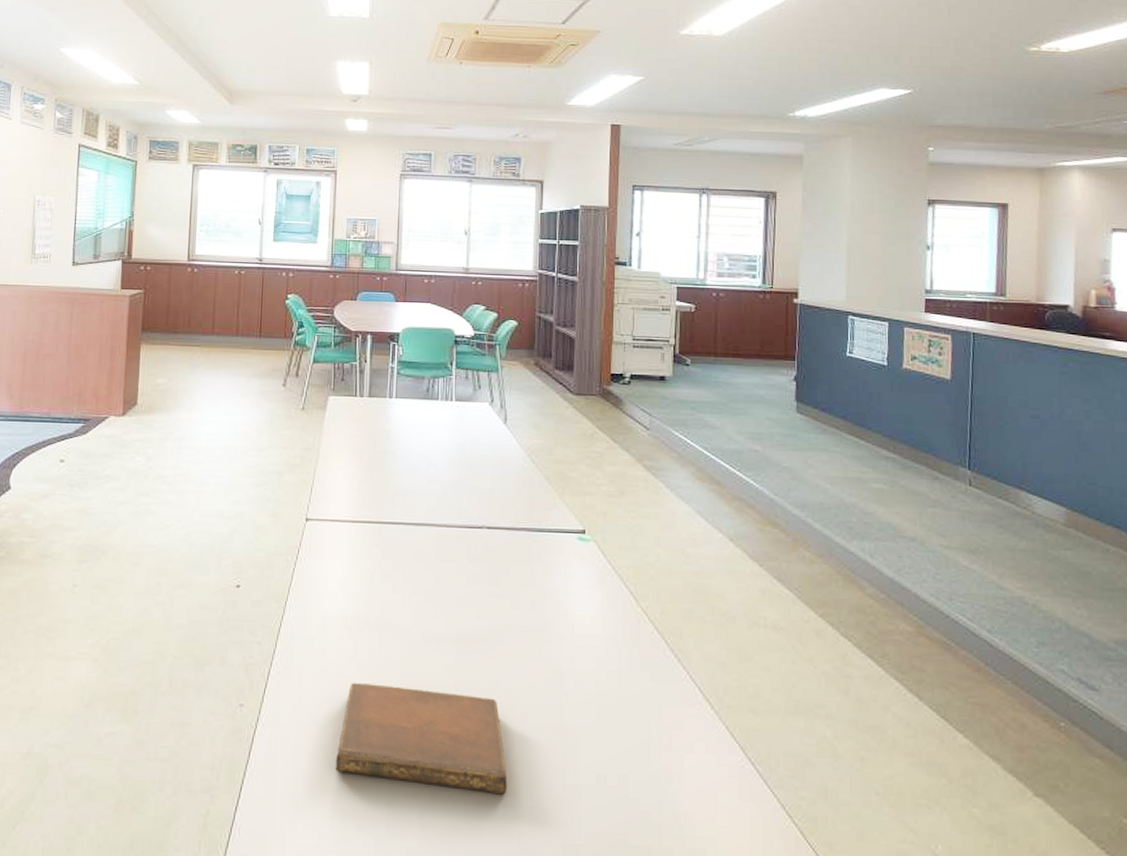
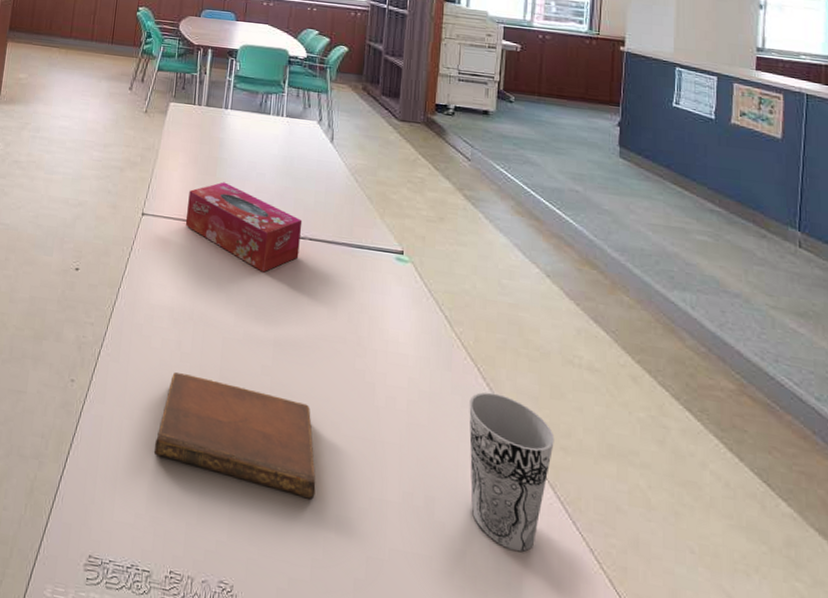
tissue box: none [353,476,479,568] -> present [185,182,303,272]
cup: none [658,663,743,818] -> present [469,392,554,552]

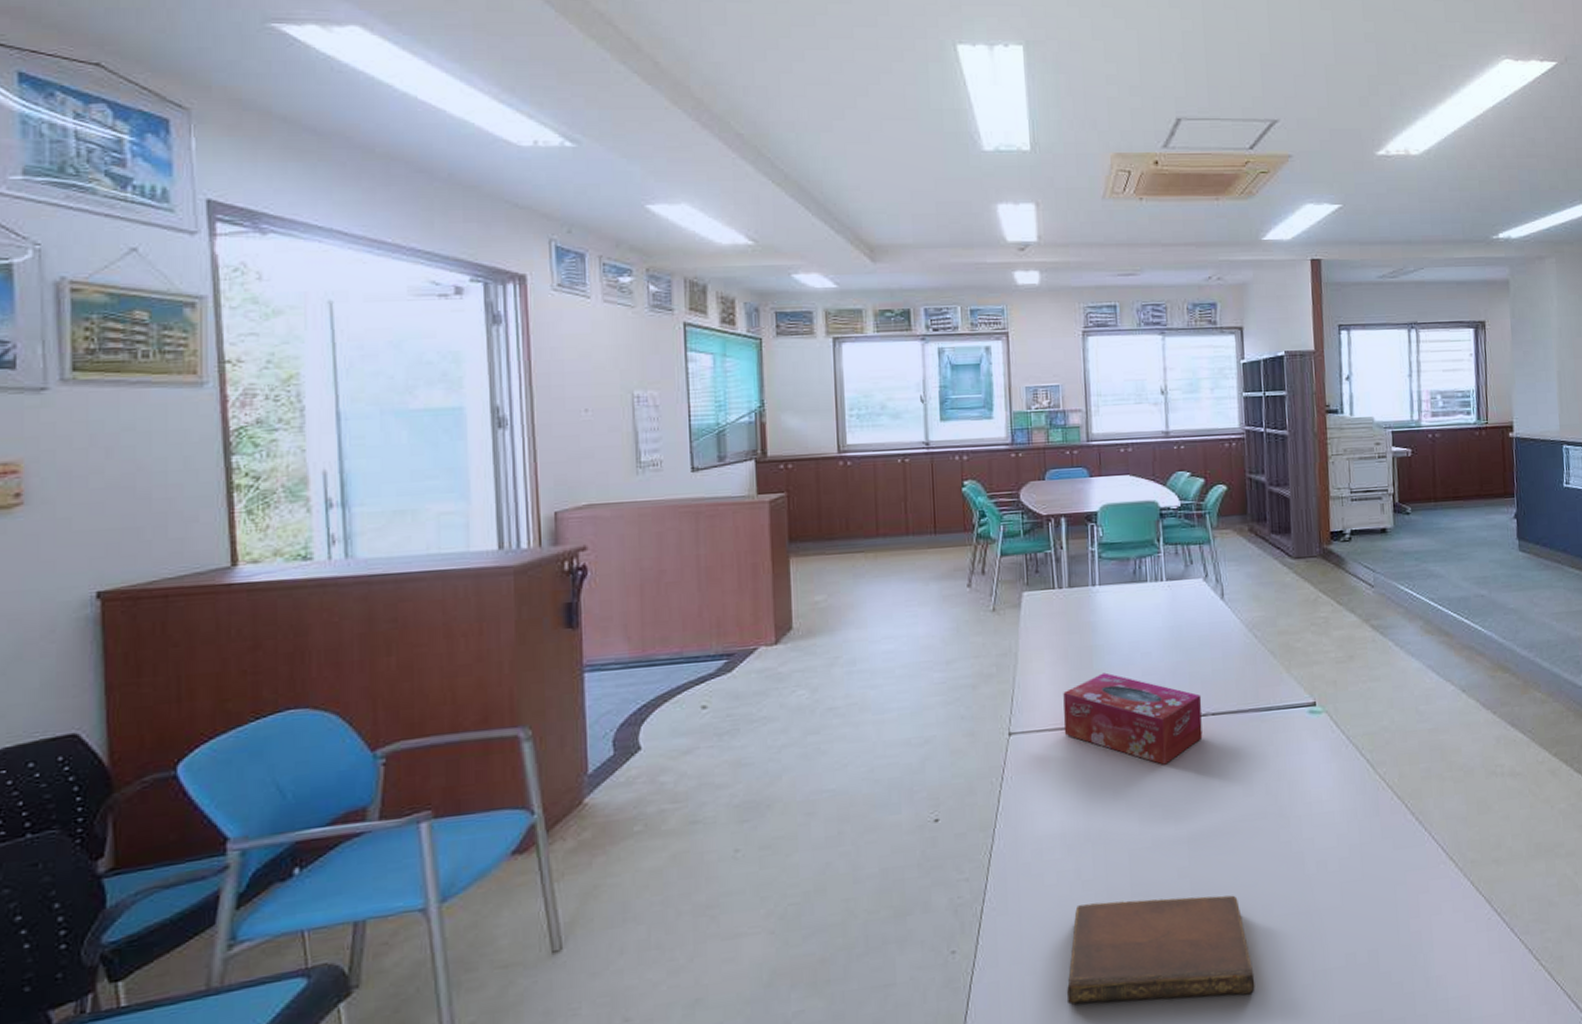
cup: present [469,392,554,552] -> none [1401,825,1487,977]

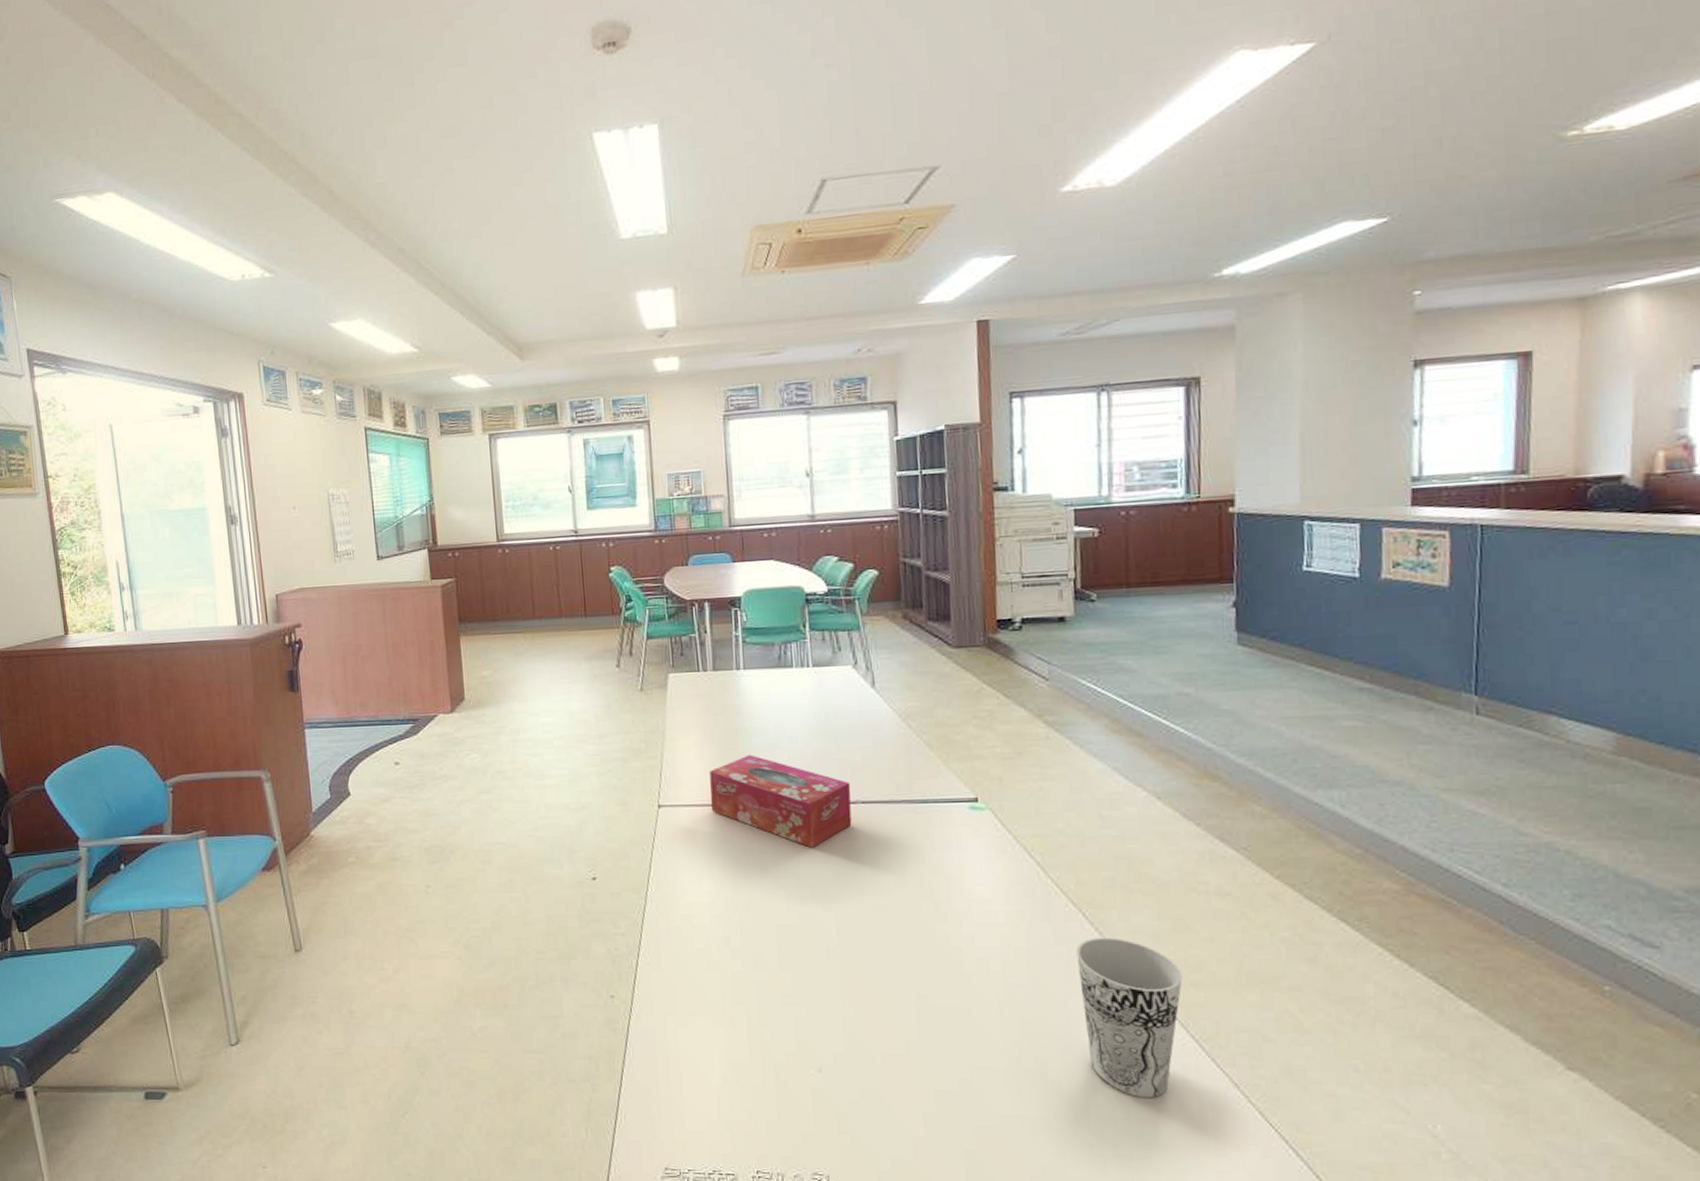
notebook: present [1067,895,1255,1005] -> none [717,971,908,1079]
cup: none [1401,825,1487,977] -> present [1076,937,1183,1099]

